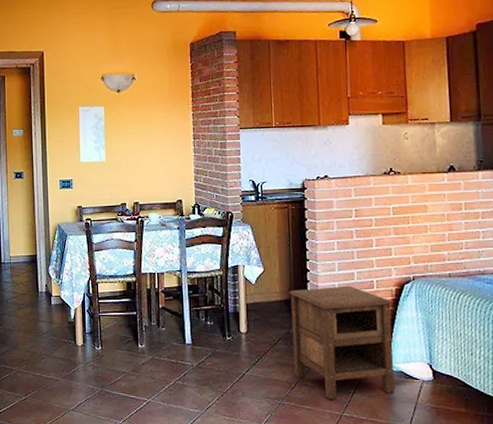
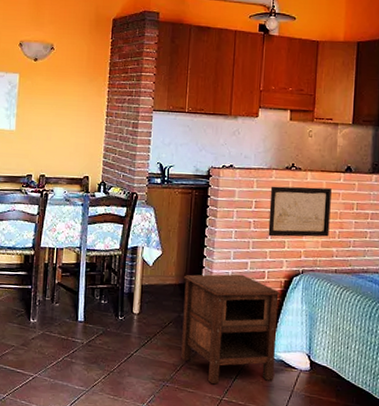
wall art: none [369,190,438,245] -> present [268,186,331,237]

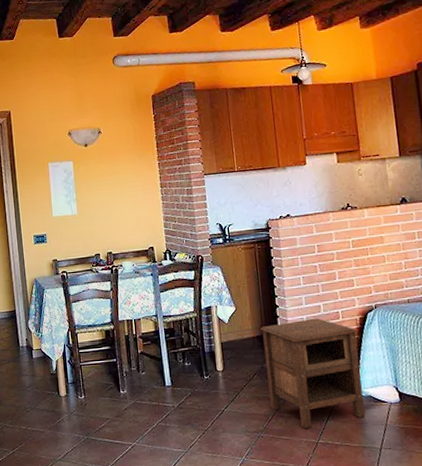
wall art: present [268,186,331,237] -> none [330,222,396,277]

